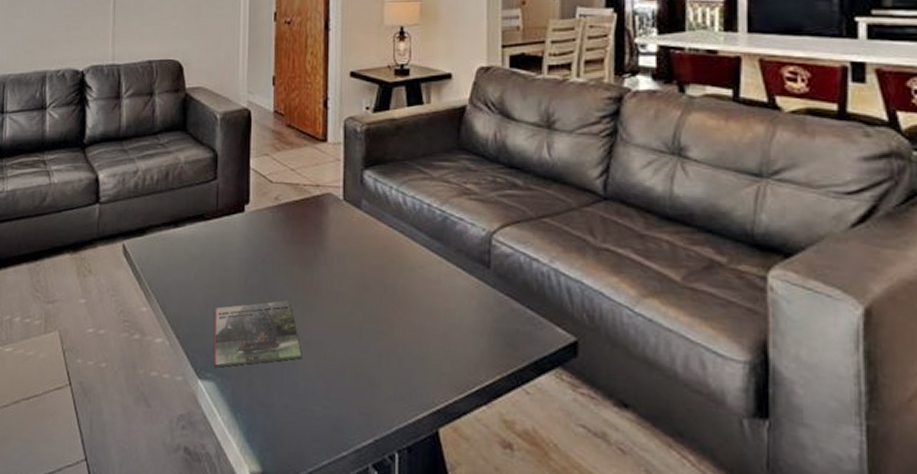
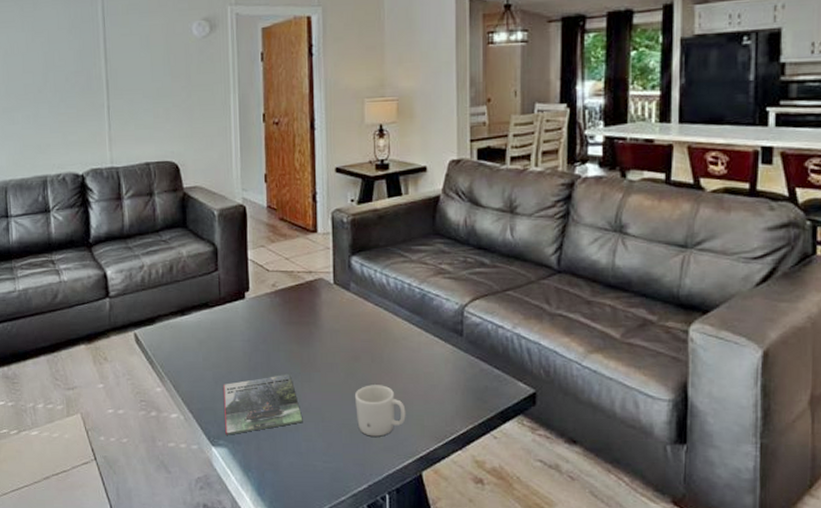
mug: none [362,319,421,382] -> present [354,385,406,437]

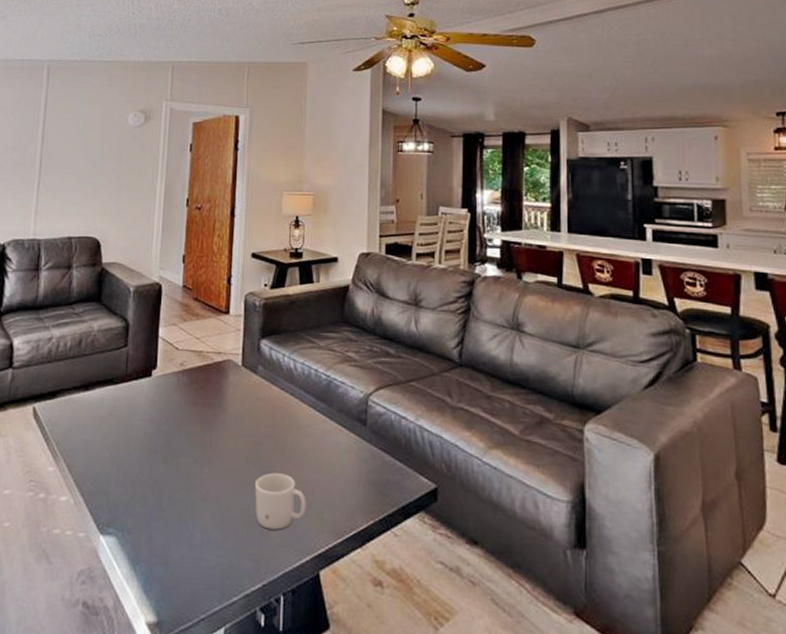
magazine: present [224,375,303,435] -> none [116,458,200,523]

